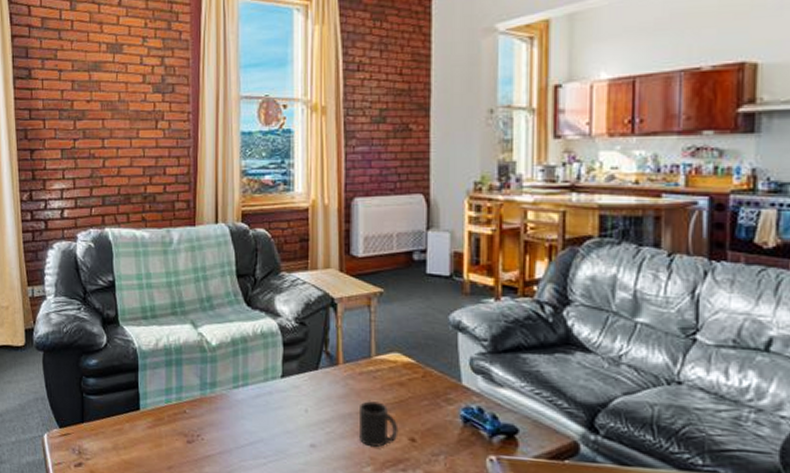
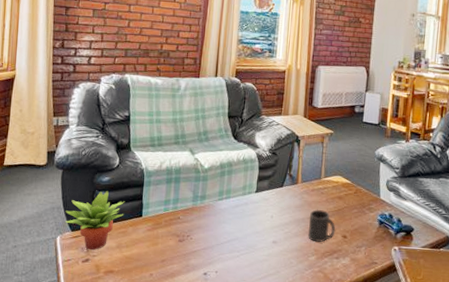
succulent plant: none [50,376,118,451] -> present [65,190,125,250]

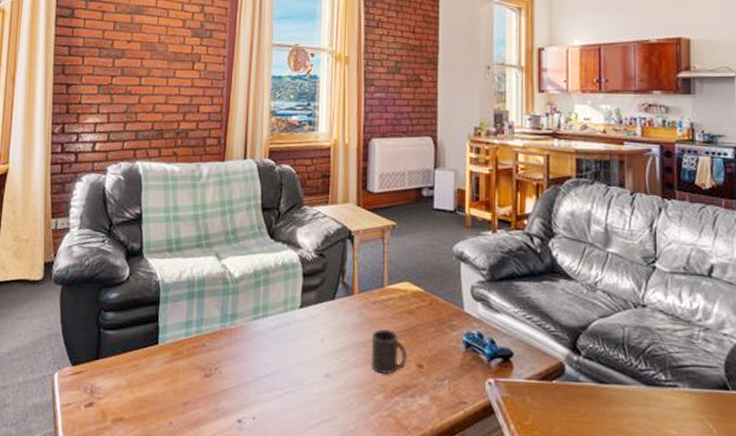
succulent plant: present [65,190,125,250] -> none [64,310,137,390]

